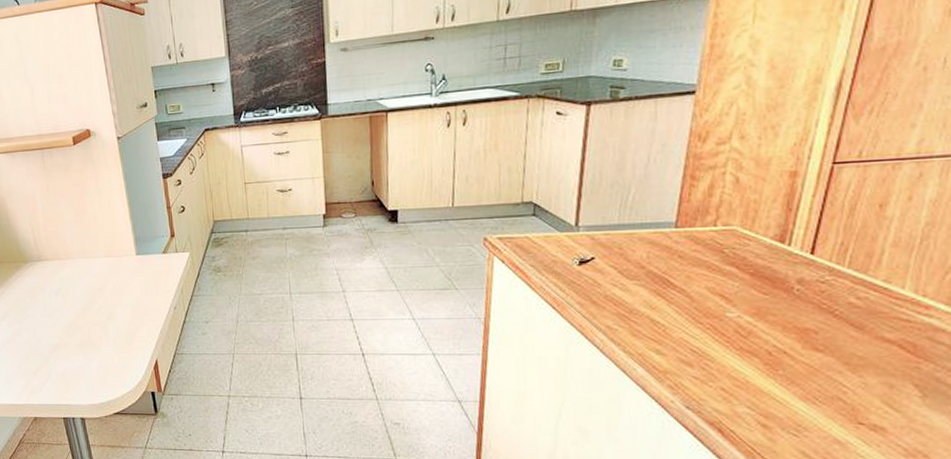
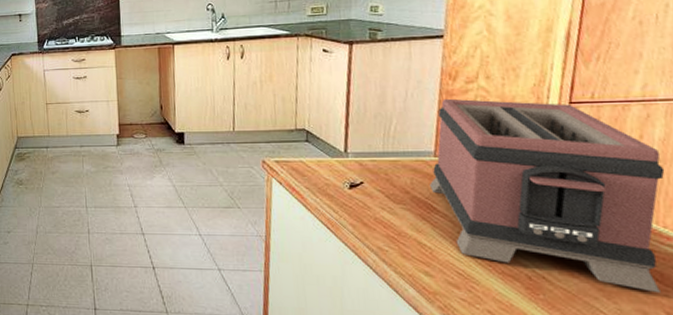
toaster: none [668,162,932,365] -> present [430,98,665,294]

